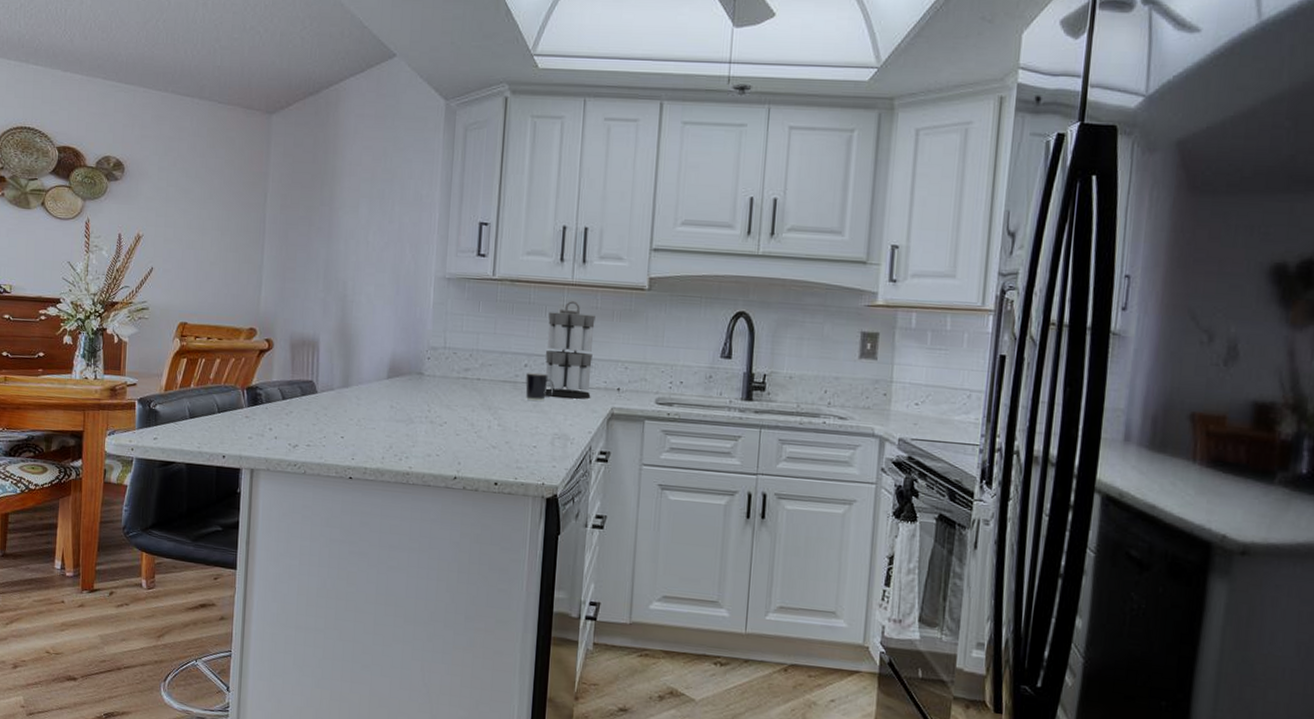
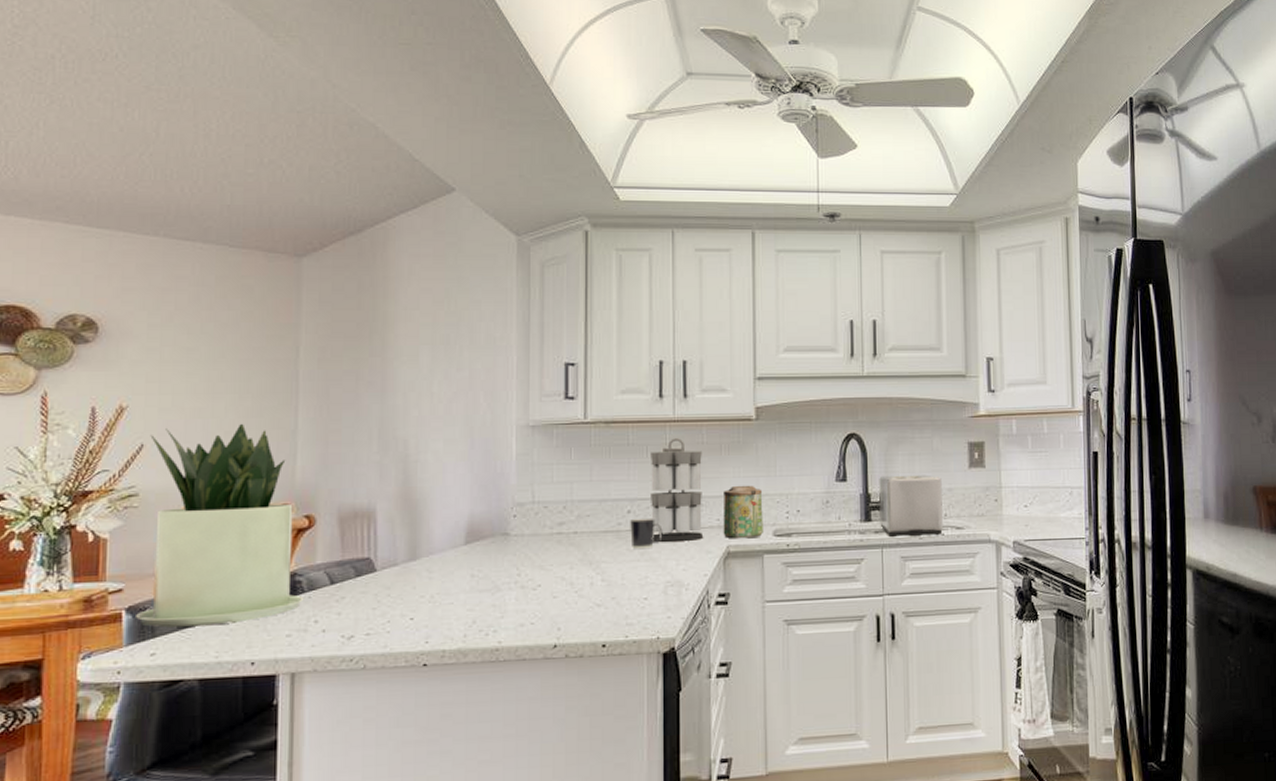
planter: none [145,256,263,422] -> present [136,423,304,628]
canister: none [608,351,649,404] -> present [722,485,763,539]
toaster: none [761,357,829,424] -> present [879,474,943,538]

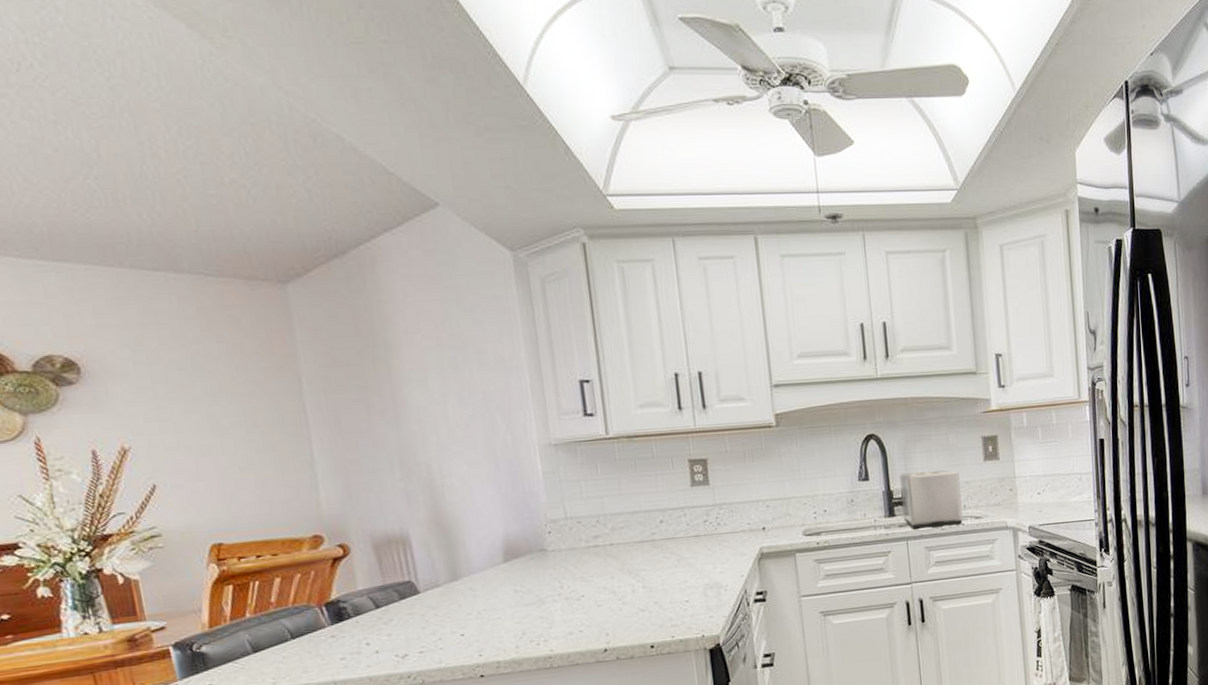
planter: present [136,423,304,628] -> none [161,458,352,660]
mug: present [630,517,663,550] -> none [664,525,697,557]
spice rack: present [649,438,704,542] -> none [676,448,737,549]
canister: present [722,485,763,539] -> none [750,489,793,541]

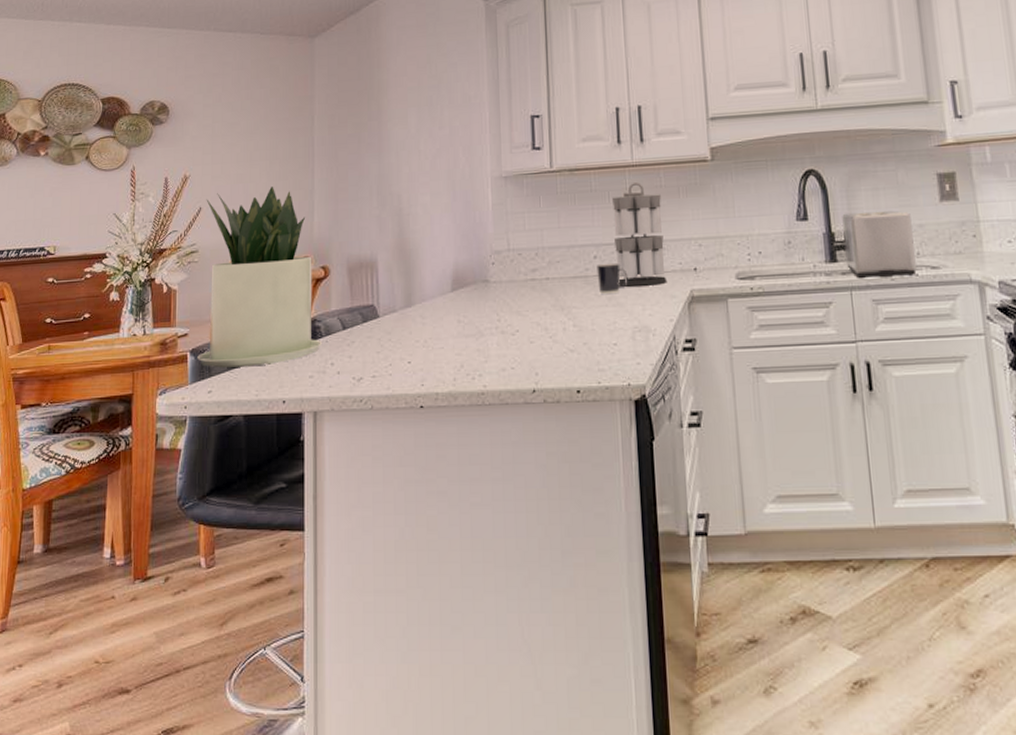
planter: none [161,458,352,660] -> present [197,186,323,368]
mug: none [664,525,697,557] -> present [597,262,628,295]
spice rack: none [676,448,737,549] -> present [612,182,668,287]

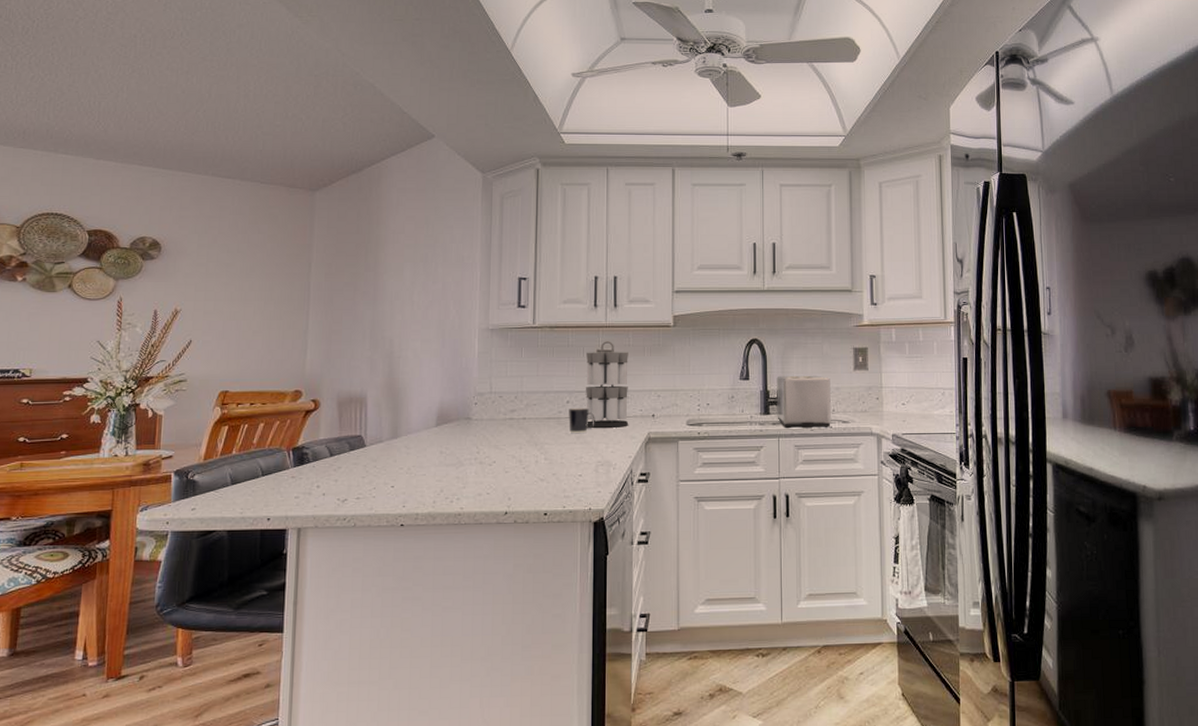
planter: present [197,186,323,368] -> none [182,324,310,488]

